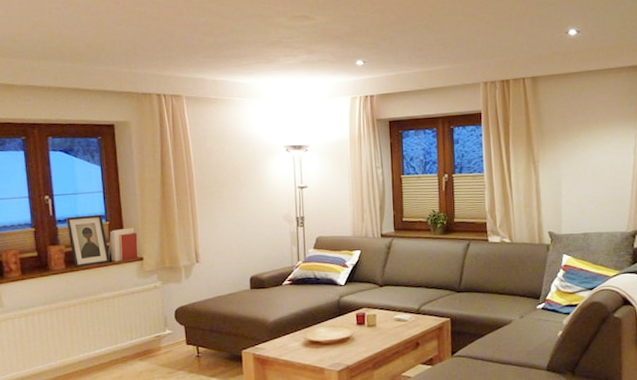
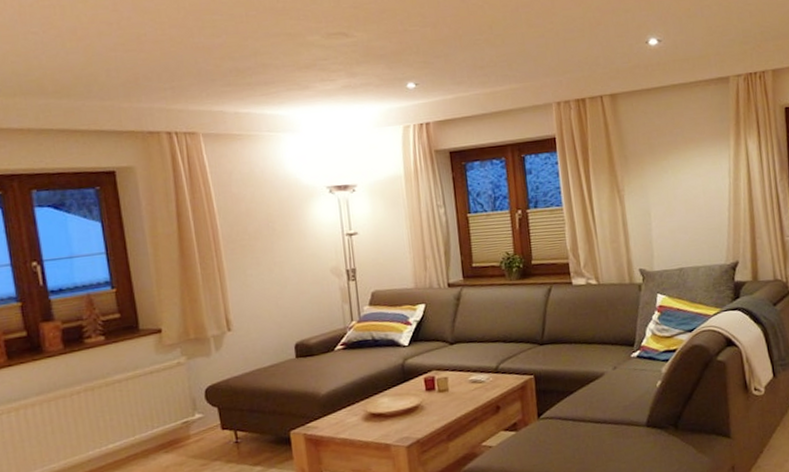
picture frame: present [66,214,110,268] -> none [61,281,120,347]
books: present [107,227,138,262] -> none [116,294,154,337]

